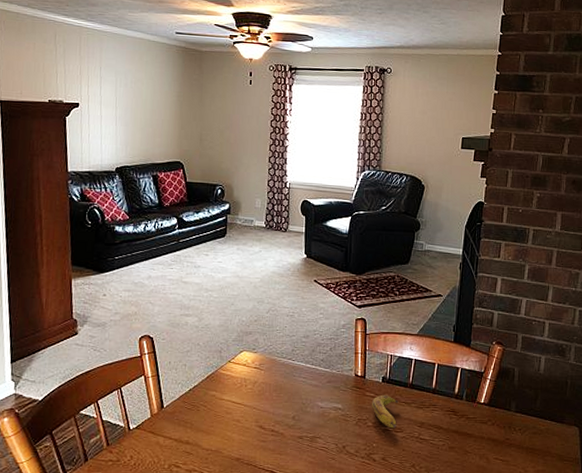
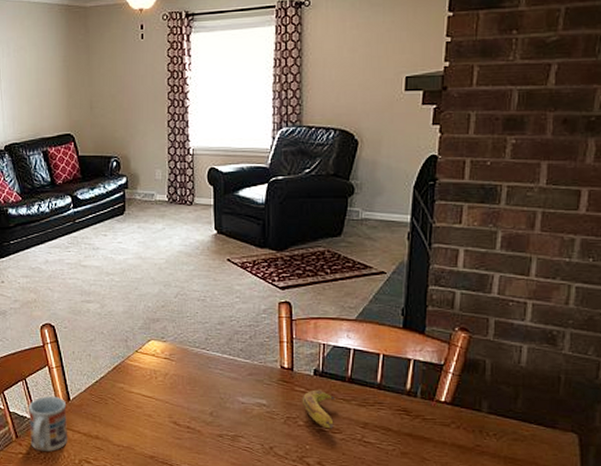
cup: none [121,405,160,459] -> present [28,396,67,452]

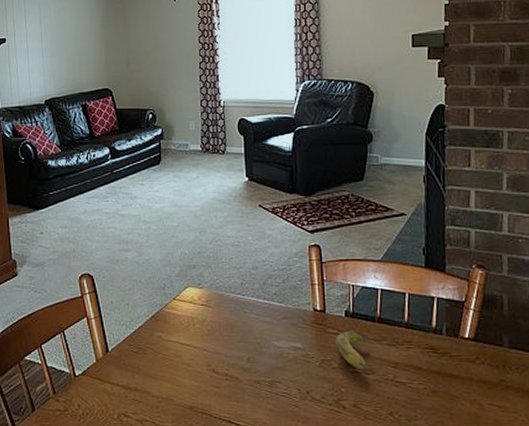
cup: present [28,396,67,452] -> none [66,349,106,408]

